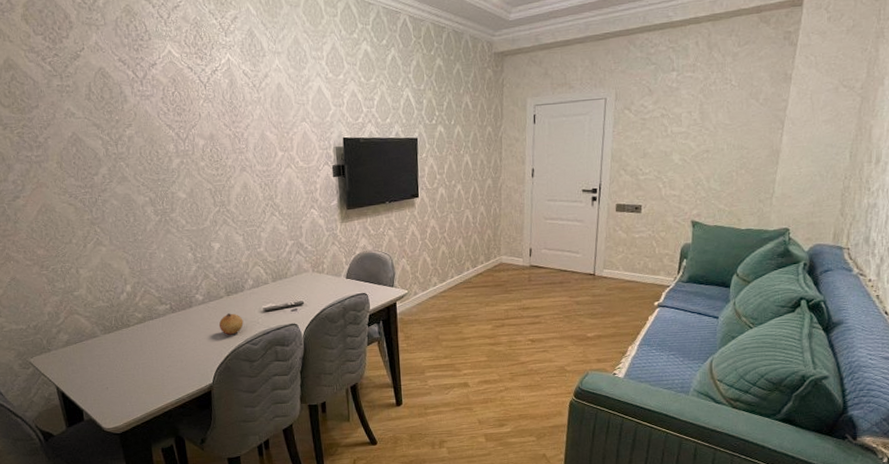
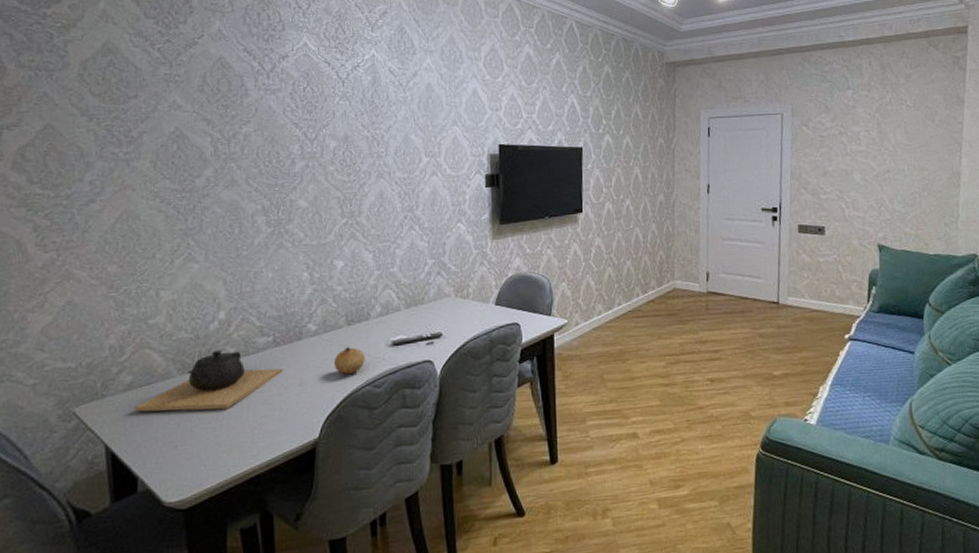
teapot: none [72,315,181,362] -> present [134,349,283,412]

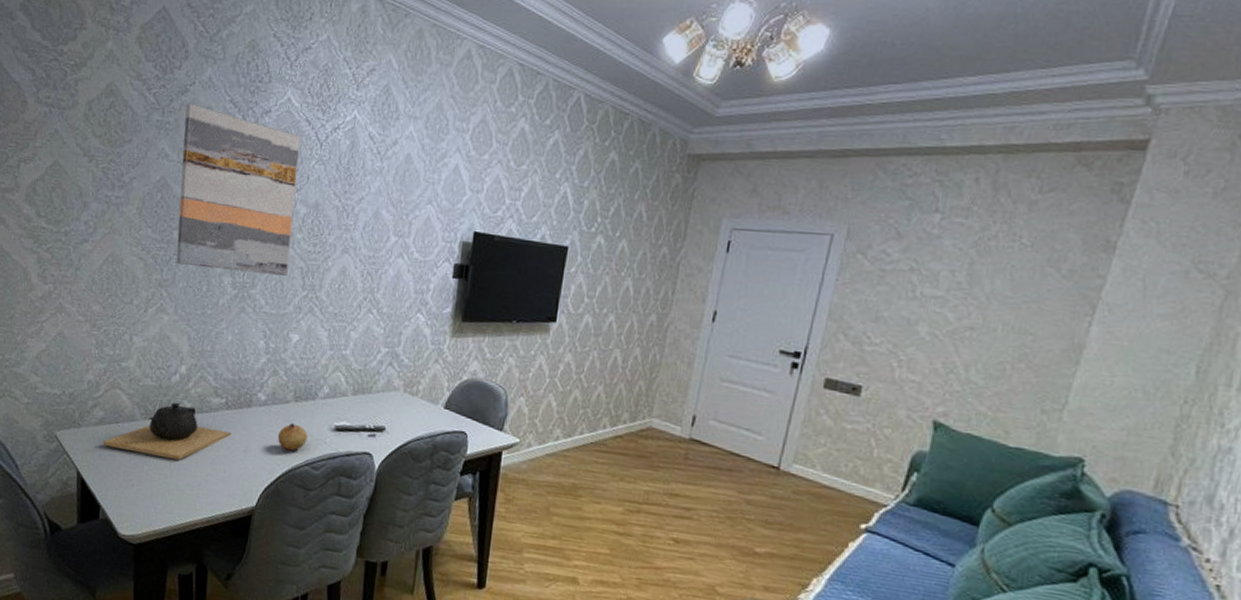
wall art: none [195,55,324,211] -> present [176,103,300,276]

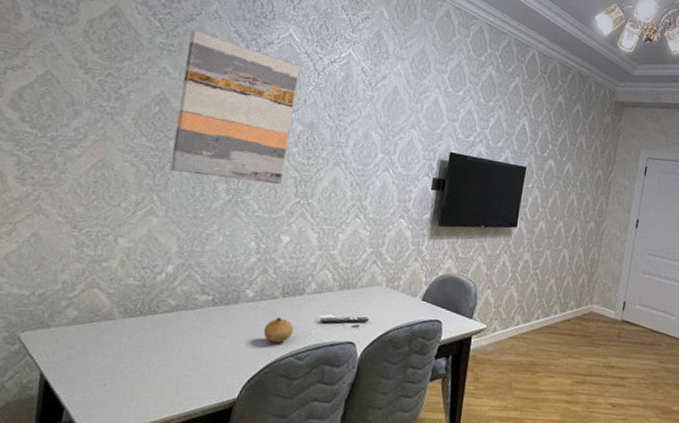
teapot: present [102,402,232,460] -> none [73,300,217,357]

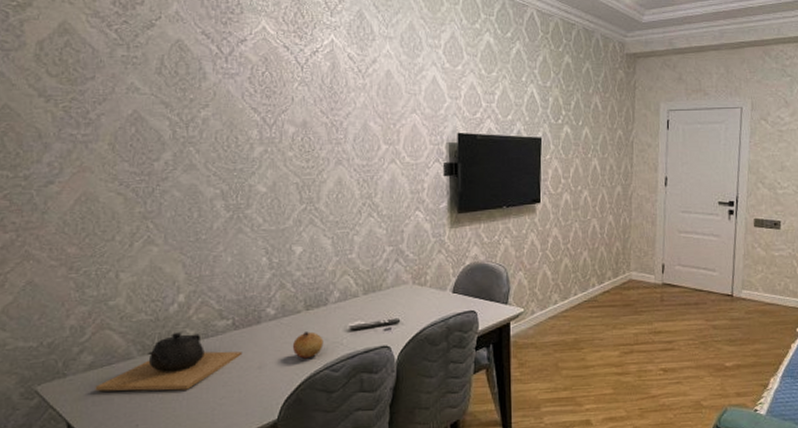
teapot: none [73,300,217,357] -> present [95,332,243,392]
wall art: present [170,30,299,184] -> none [153,37,283,195]

